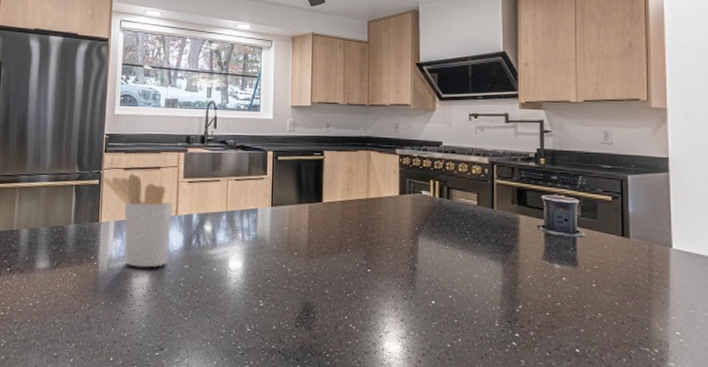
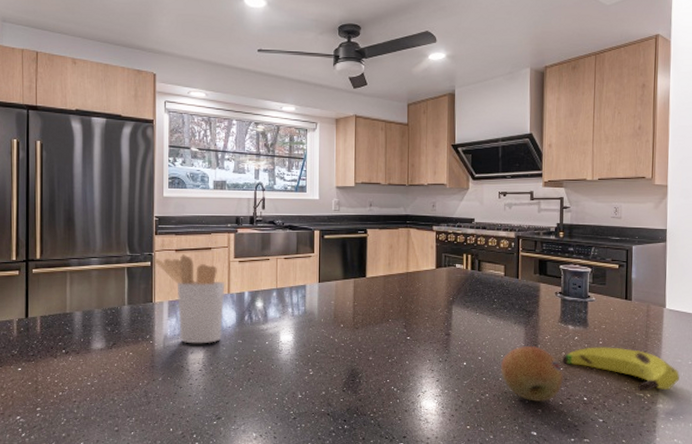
fruit: none [474,285,551,352] -> present [500,345,564,403]
banana: none [548,290,694,346] -> present [562,347,680,392]

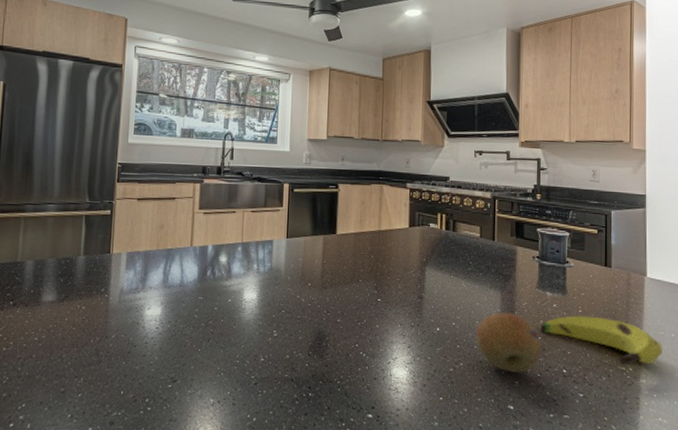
utensil holder: present [154,254,225,344] -> none [114,204,188,300]

